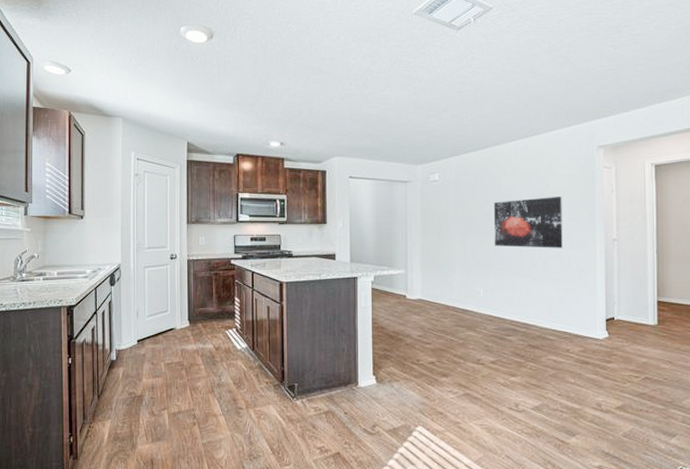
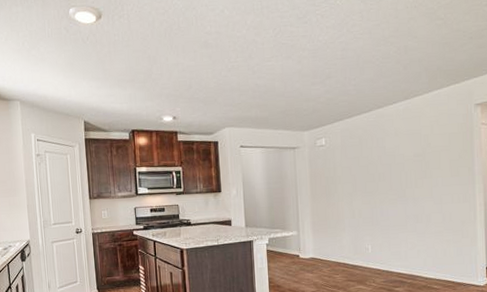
wall art: present [493,196,563,248] -> none [378,153,445,205]

